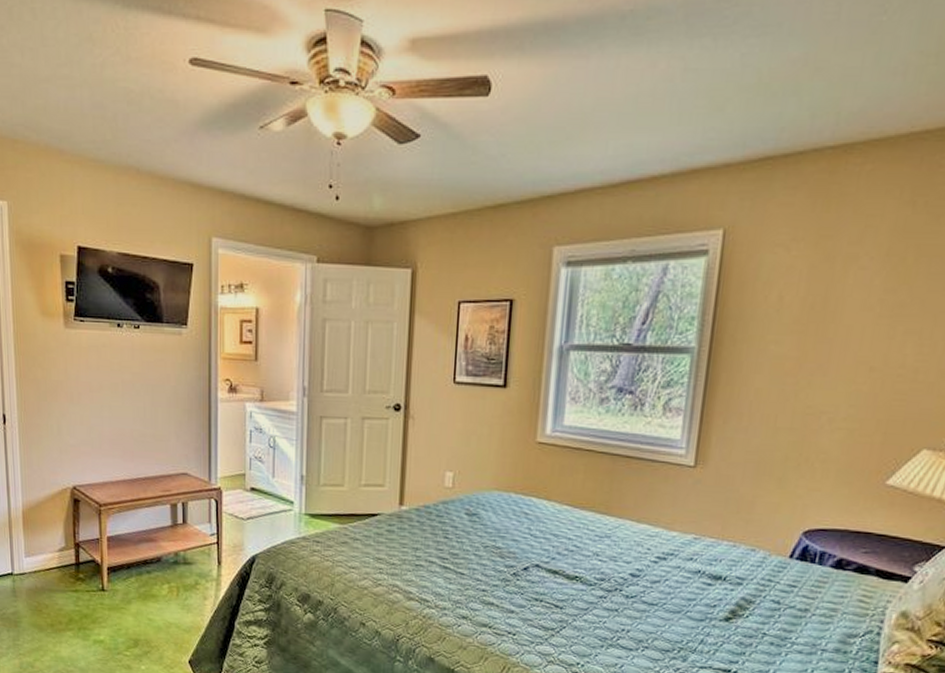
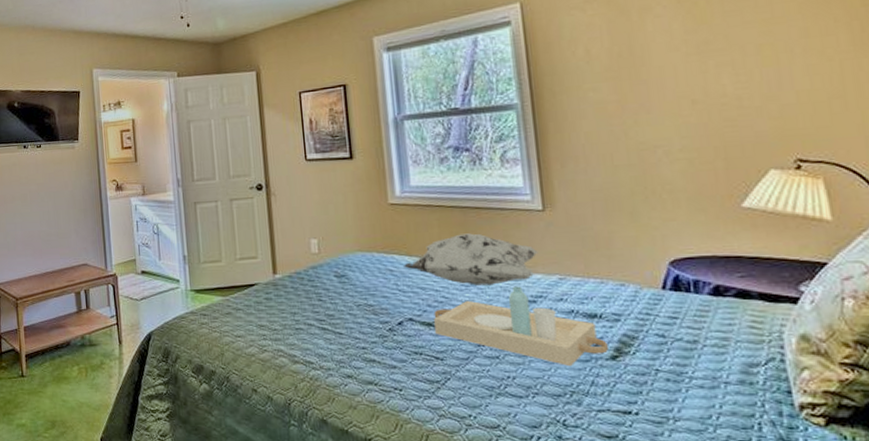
decorative pillow: none [540,482,680,539] -> present [404,233,538,286]
serving tray: none [560,541,725,625] -> present [434,286,608,367]

